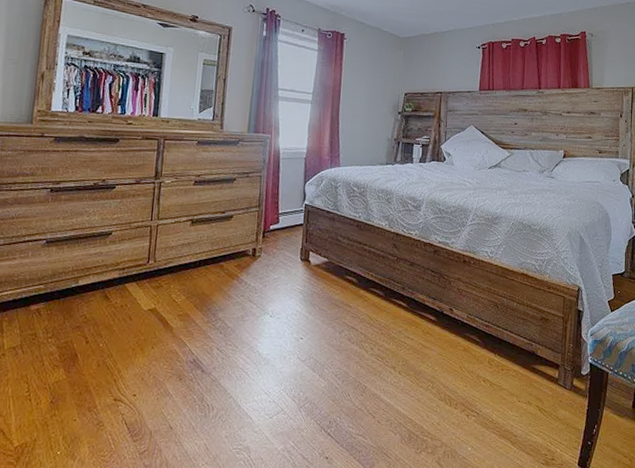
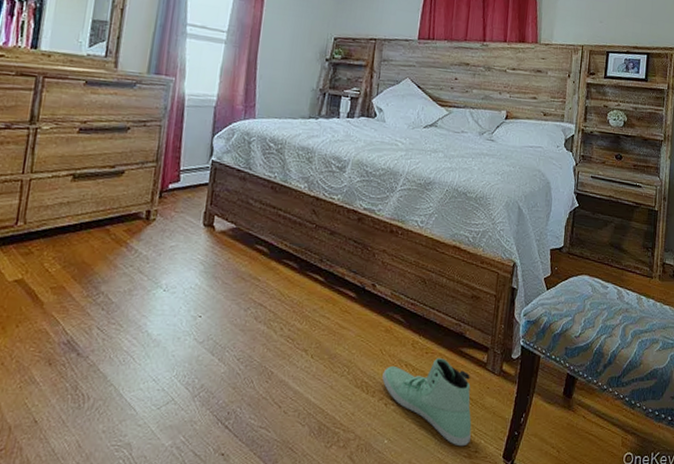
sneaker: none [463,374,547,455] -> present [382,358,472,447]

